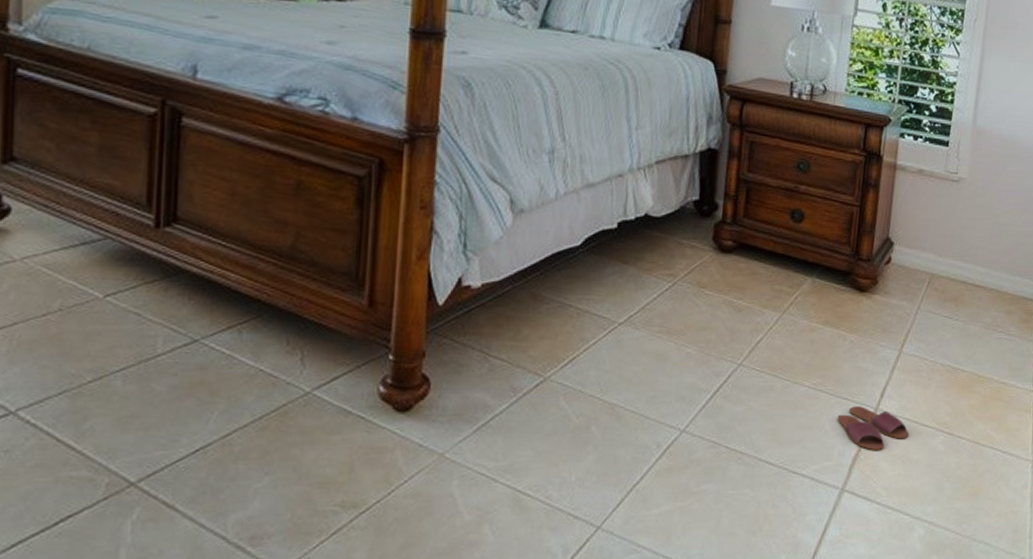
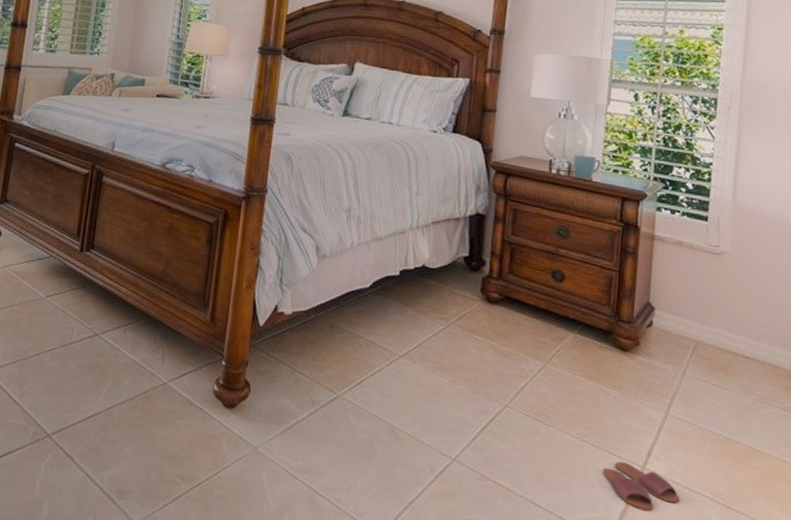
mug: none [816,75,845,104] -> present [573,155,601,180]

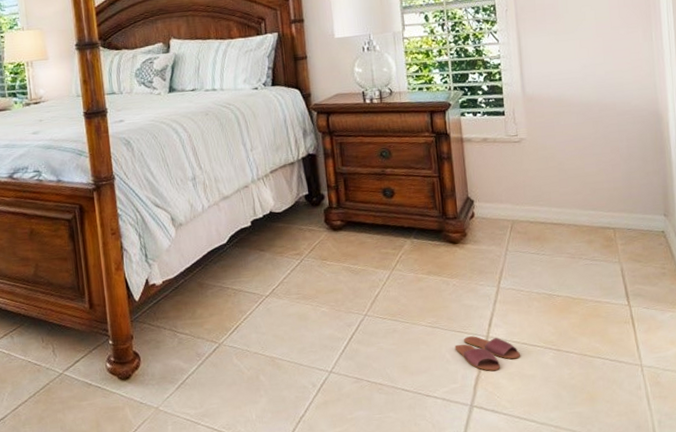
mug: present [573,155,601,180] -> none [382,80,407,103]

